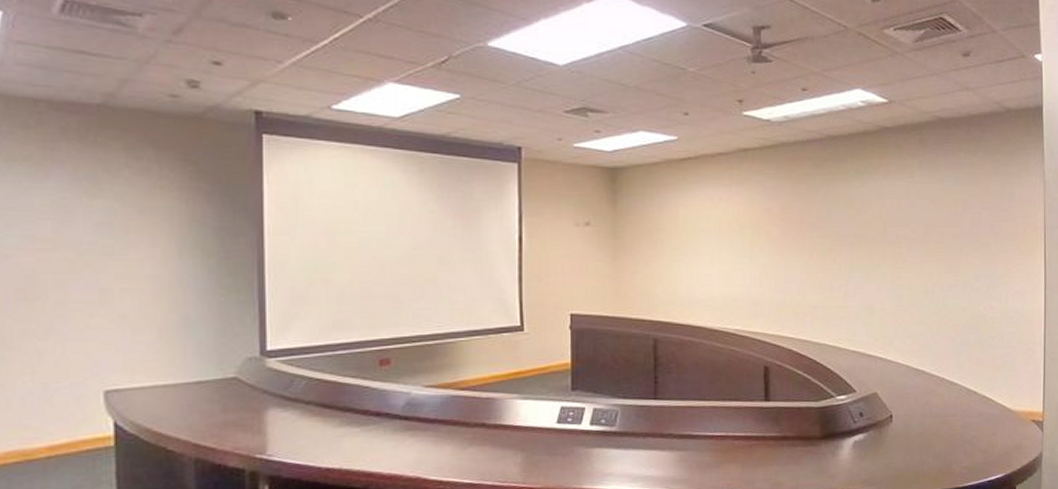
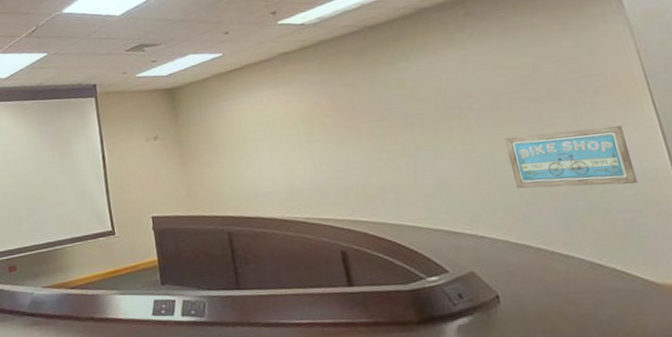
wall art: none [926,269,1018,324] -> present [504,126,638,189]

